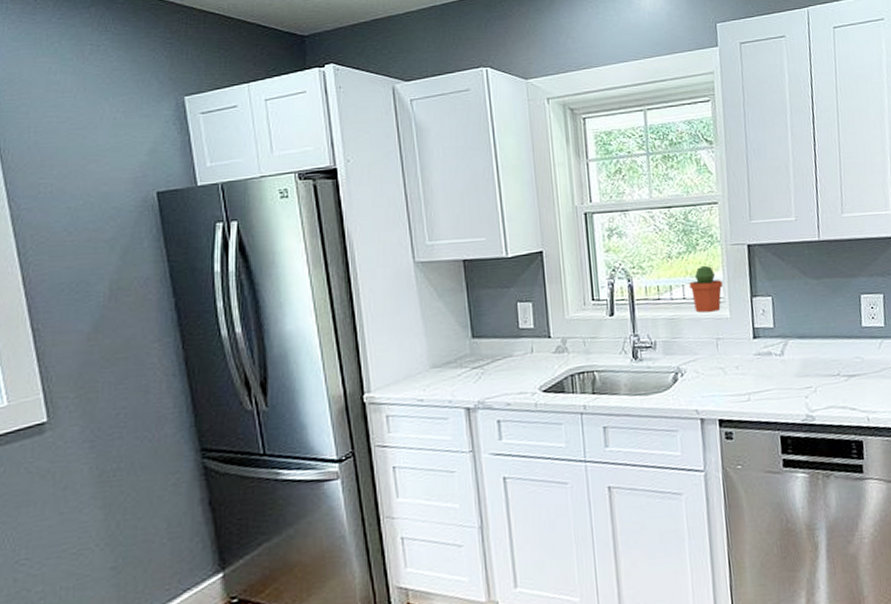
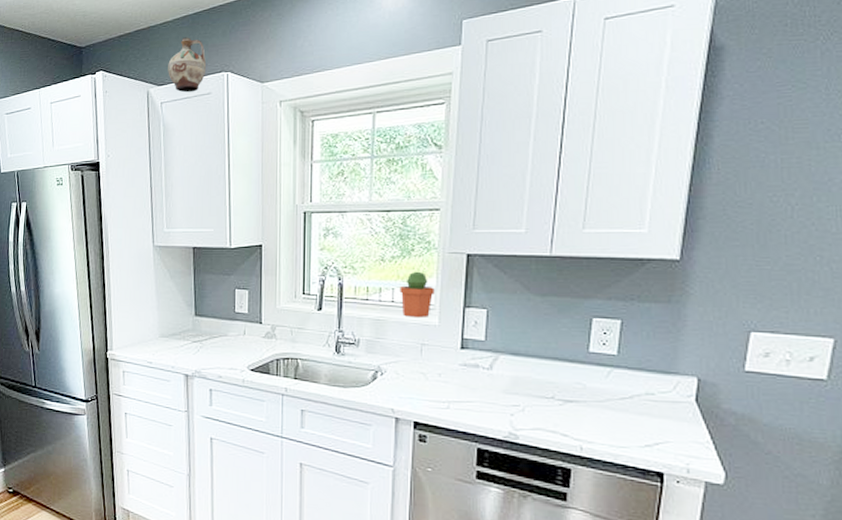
ceramic jug: none [416,29,462,89] -> present [168,37,207,93]

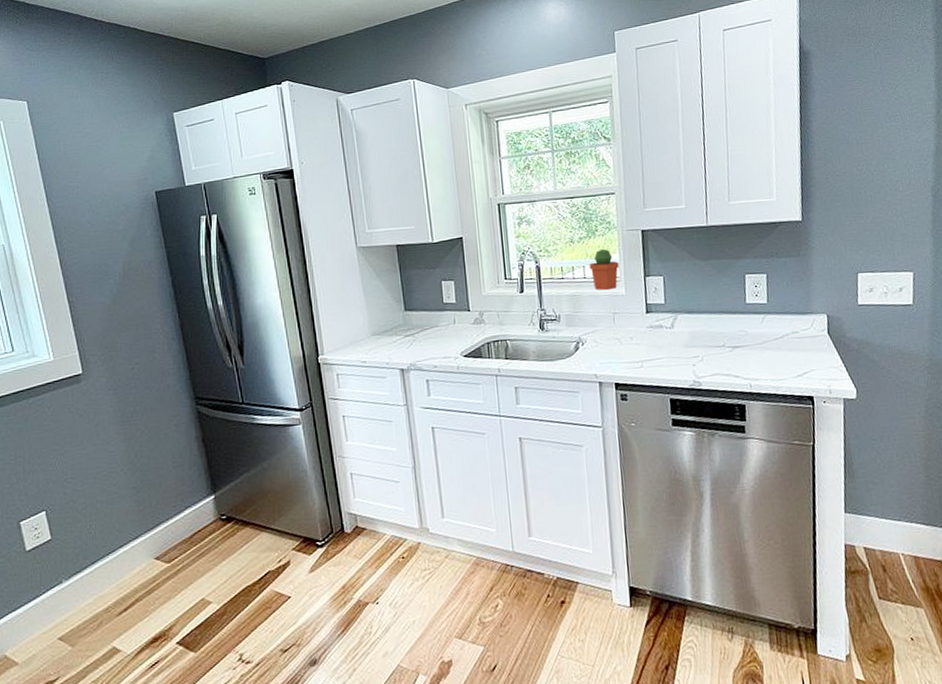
ceramic jug: present [168,37,207,93] -> none [355,47,393,100]

